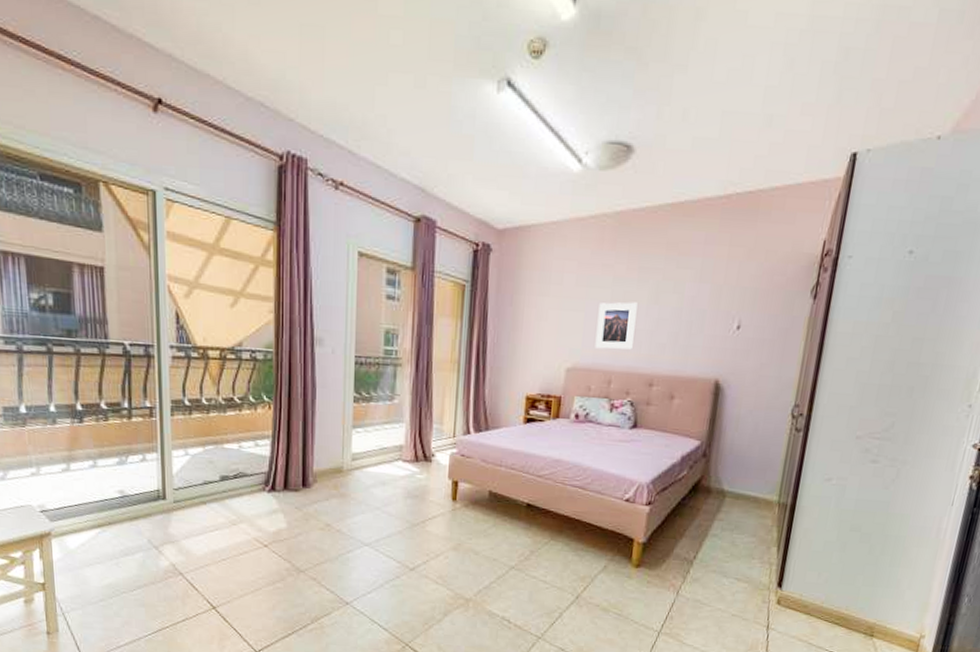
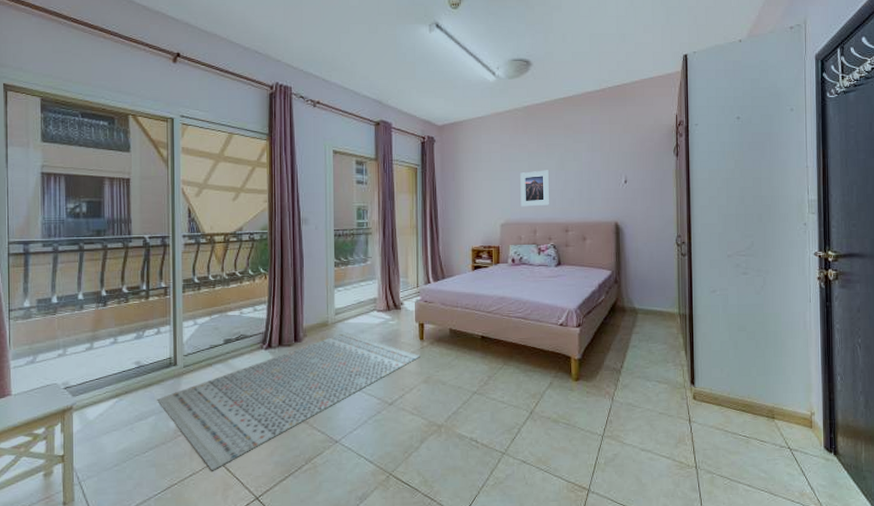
rug: none [144,482,451,619] -> present [157,332,420,471]

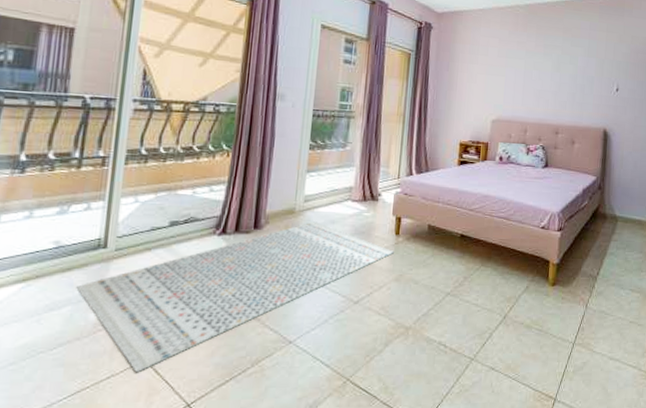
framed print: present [520,170,549,207] -> none [513,69,544,106]

